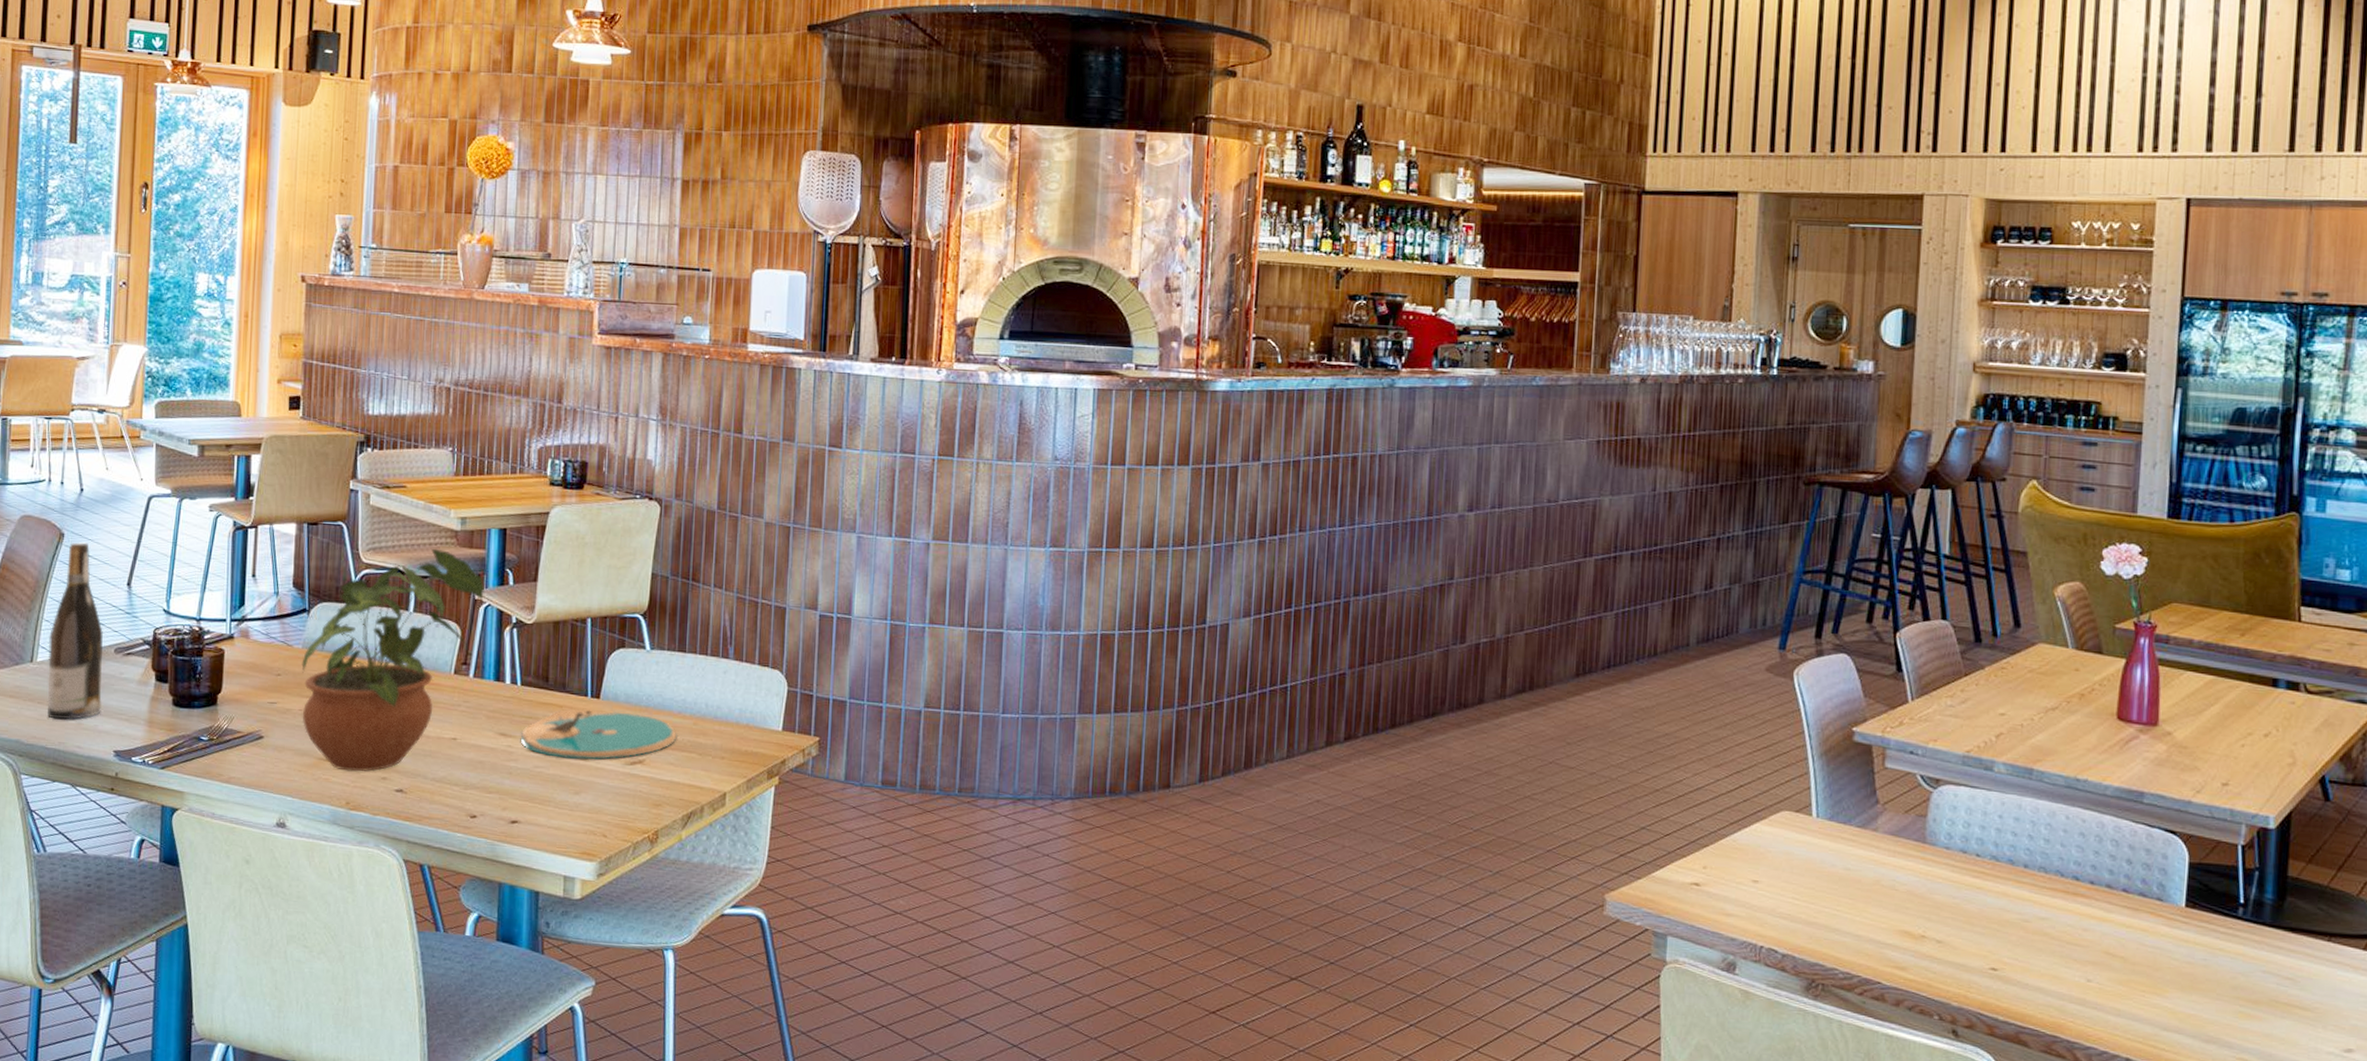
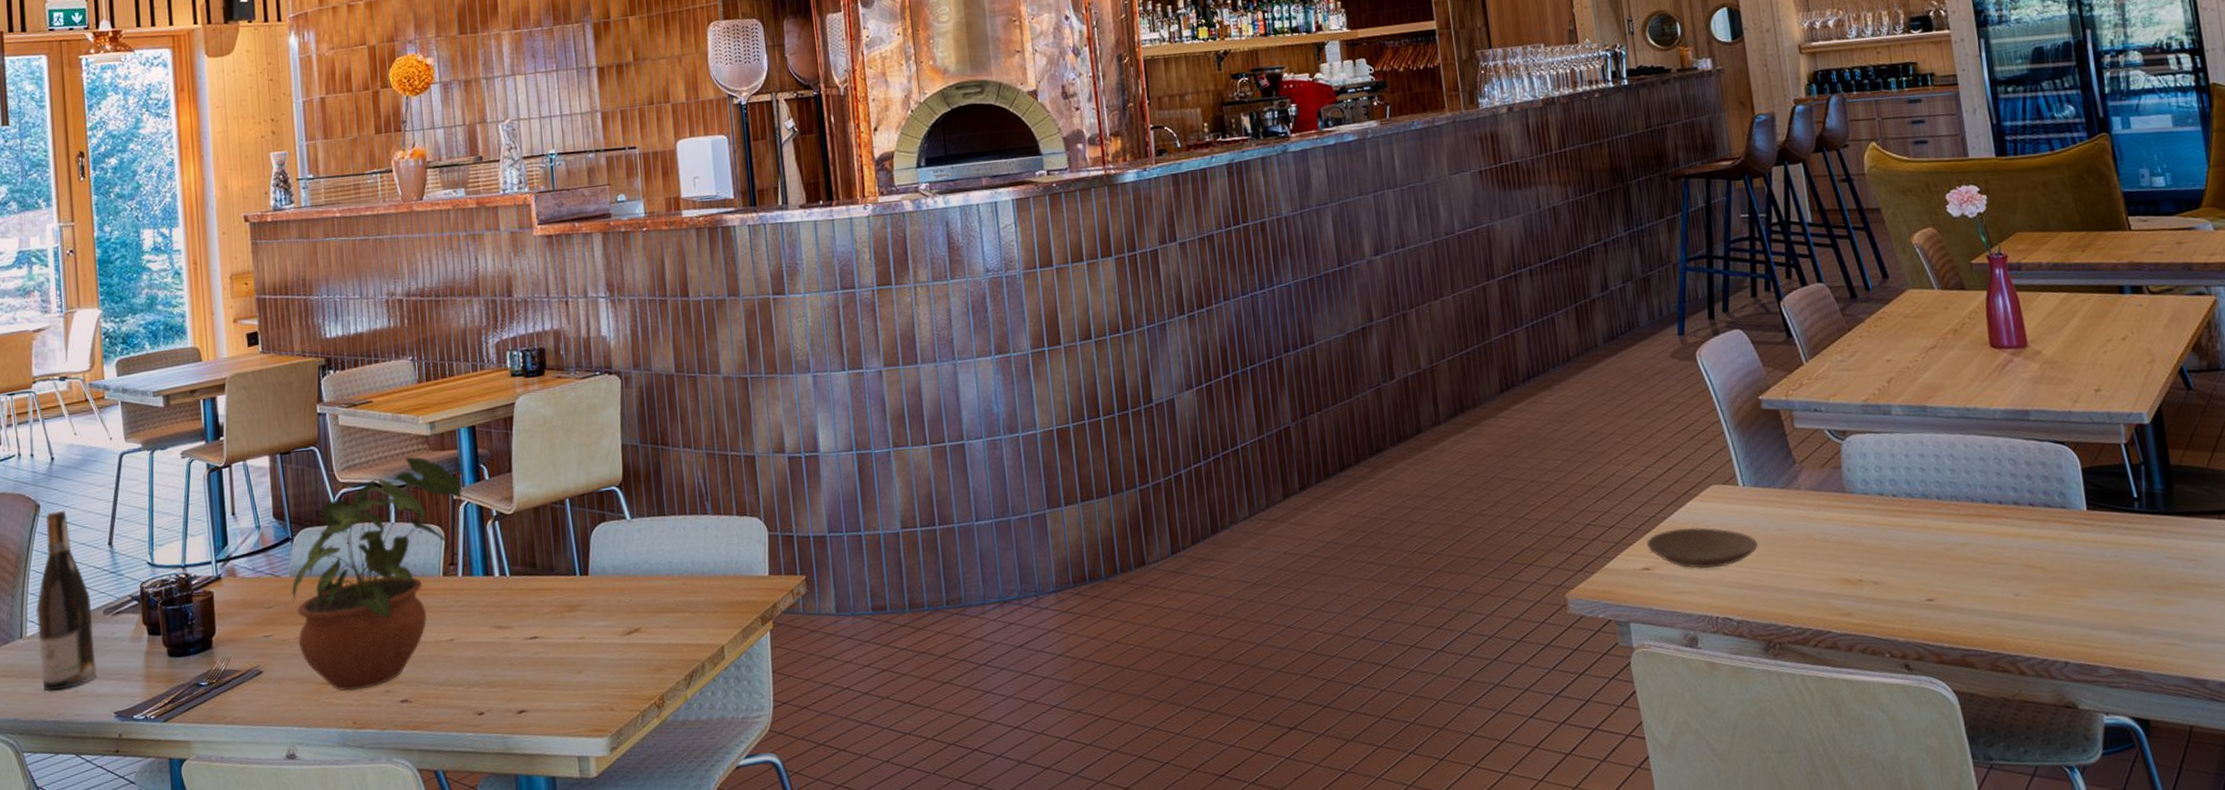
plate: present [520,709,677,760] -> none [516,583,669,641]
plate: none [1702,849,1820,896] -> present [1647,527,1758,569]

